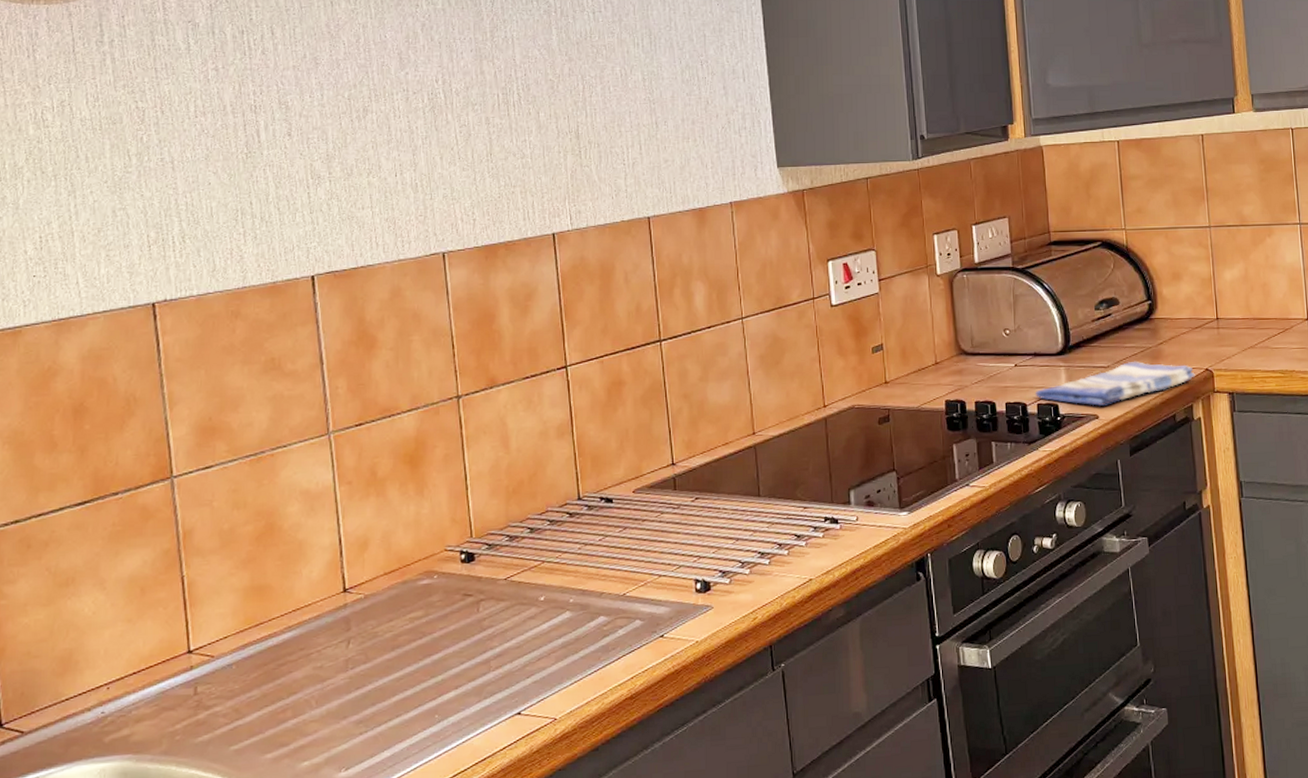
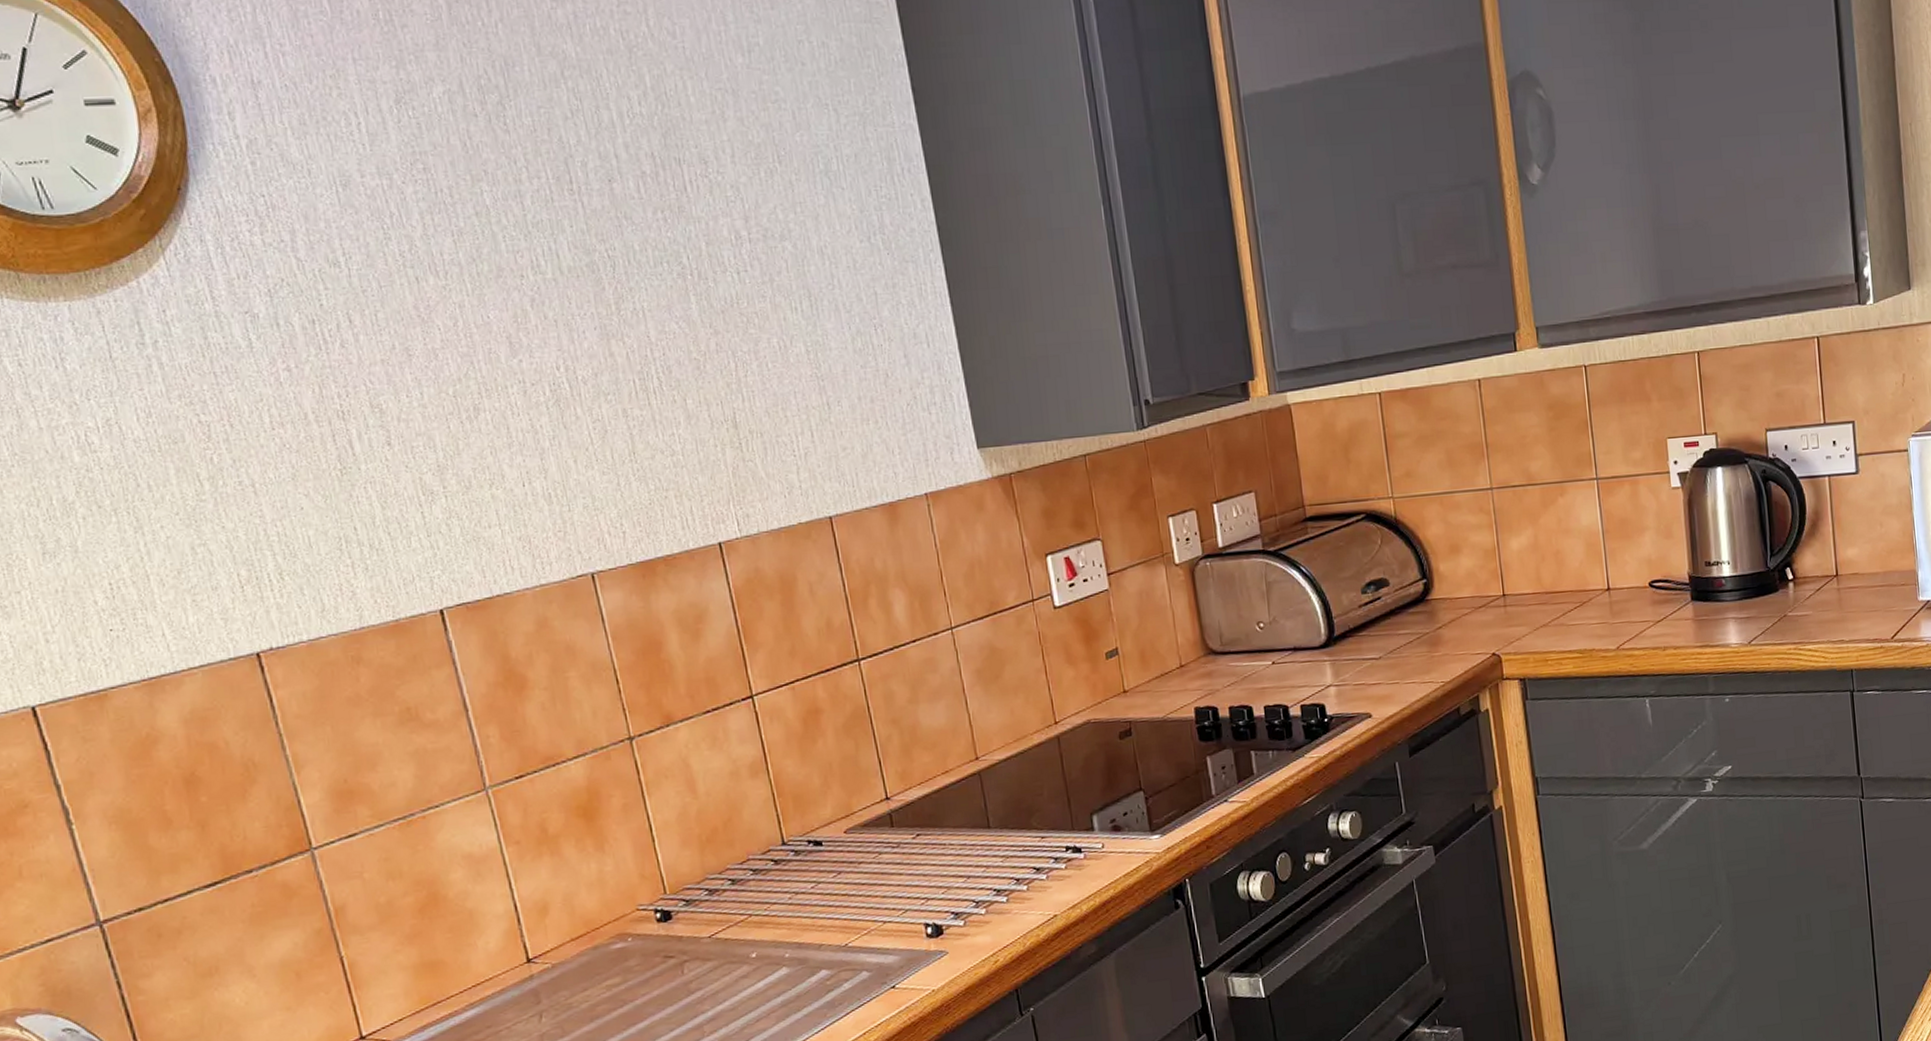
dish towel: present [1035,361,1195,406] -> none [1297,649,1481,704]

